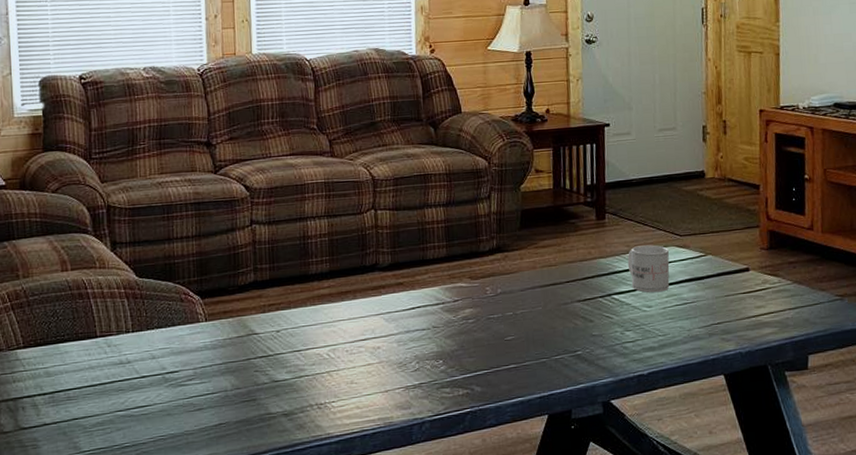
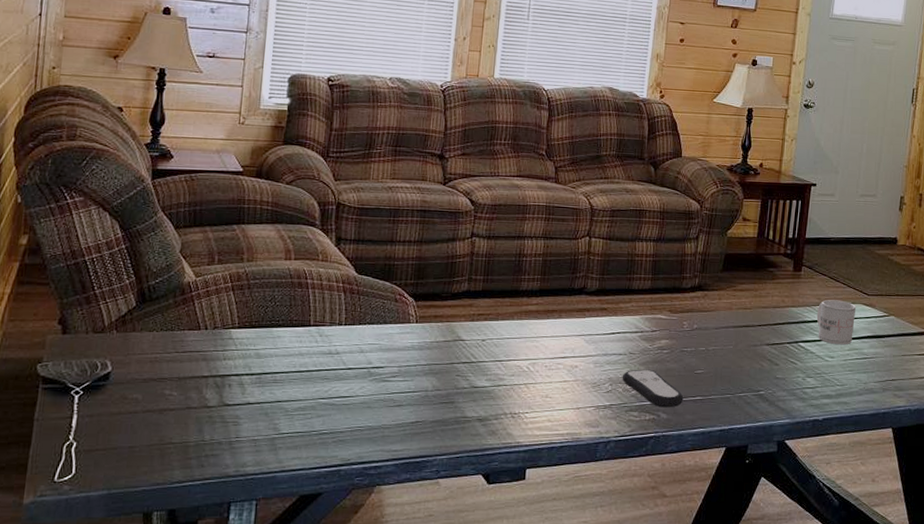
remote control: none [428,341,497,381] -> present [622,369,684,408]

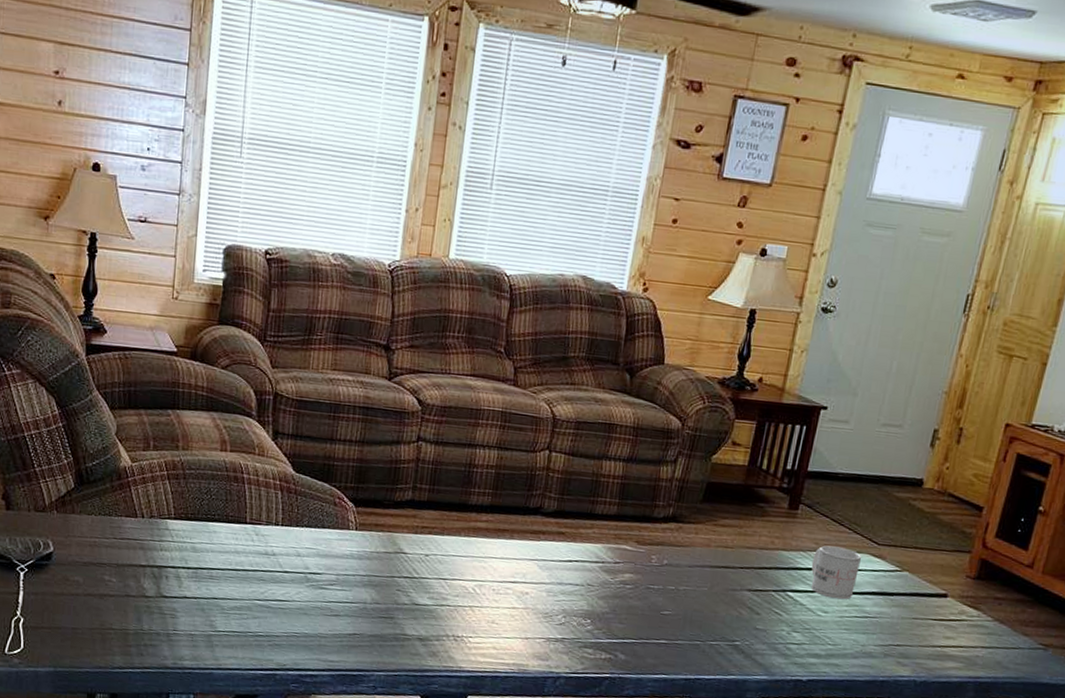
remote control: present [622,369,684,408] -> none [577,603,646,649]

